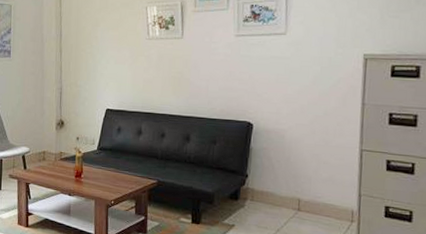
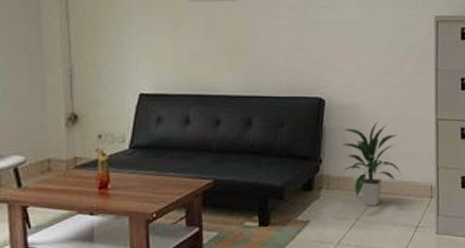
indoor plant: none [266,146,323,222] -> present [341,121,402,207]

